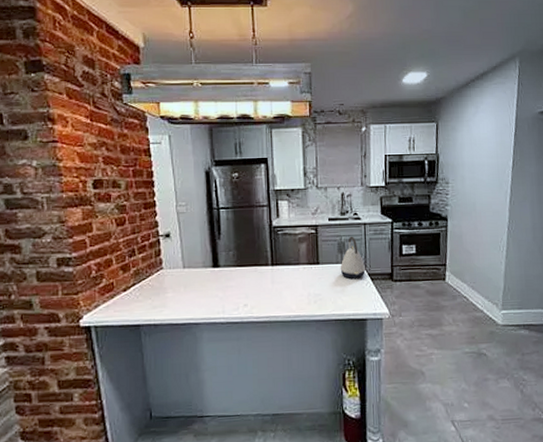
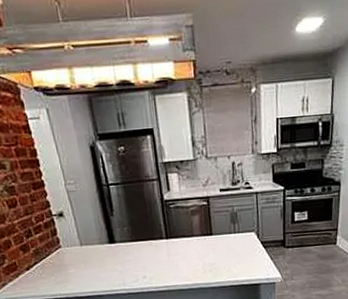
kettle: present [340,236,366,279] -> none [233,206,259,247]

